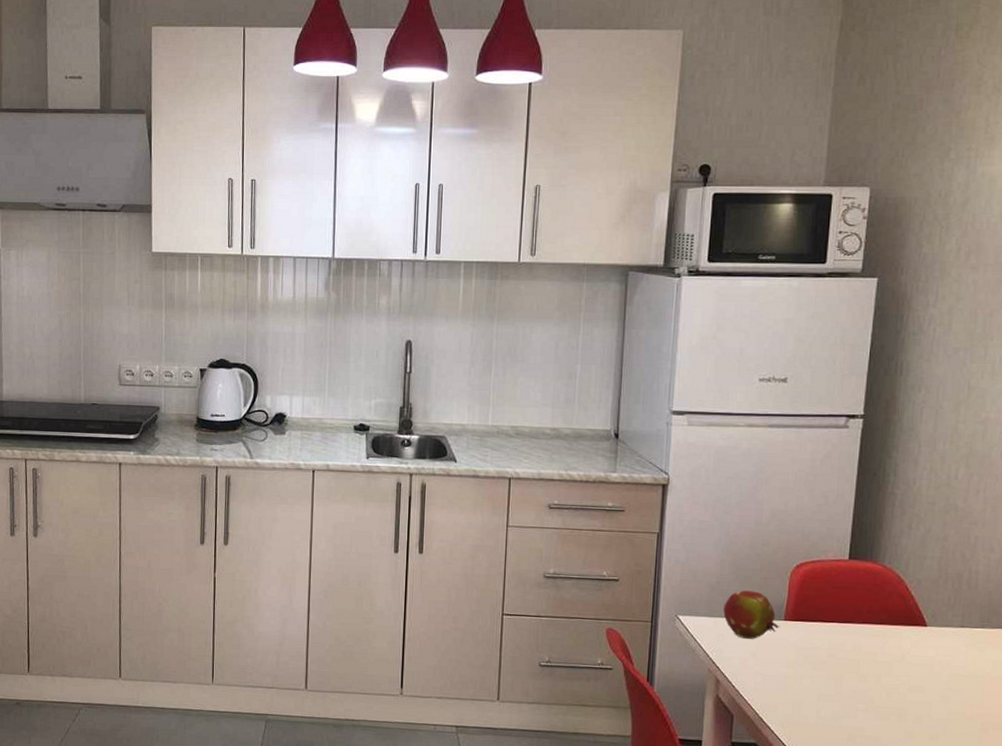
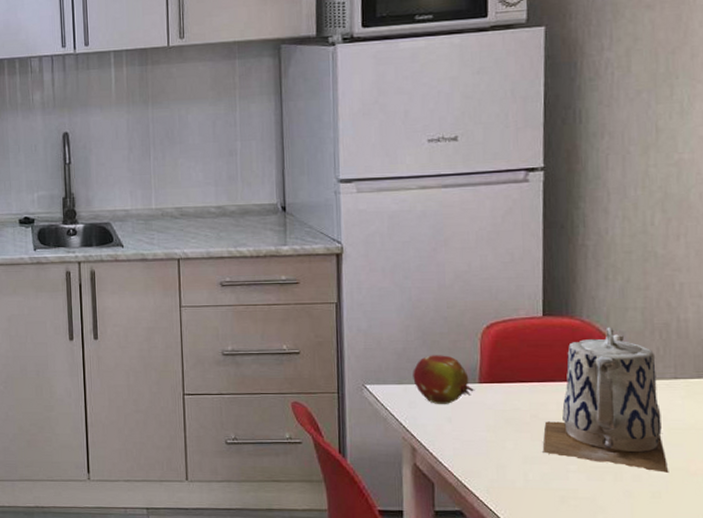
teapot: none [836,573,948,716] -> present [542,327,669,473]

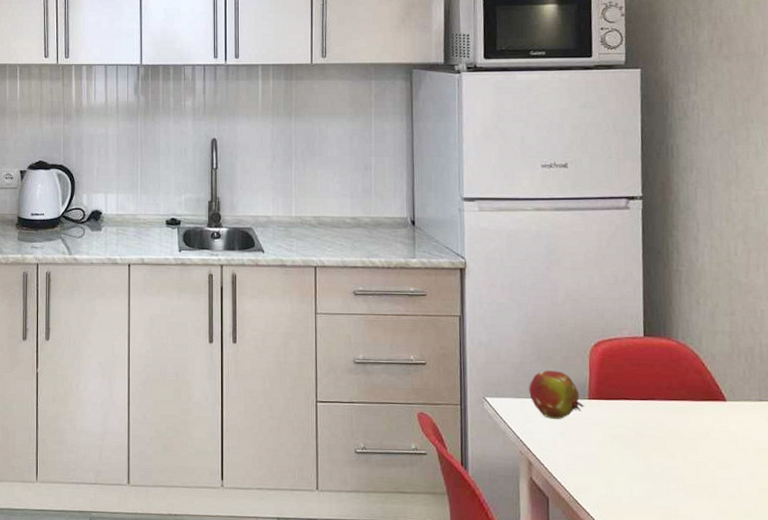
teapot: present [542,327,669,473] -> none [646,349,758,492]

